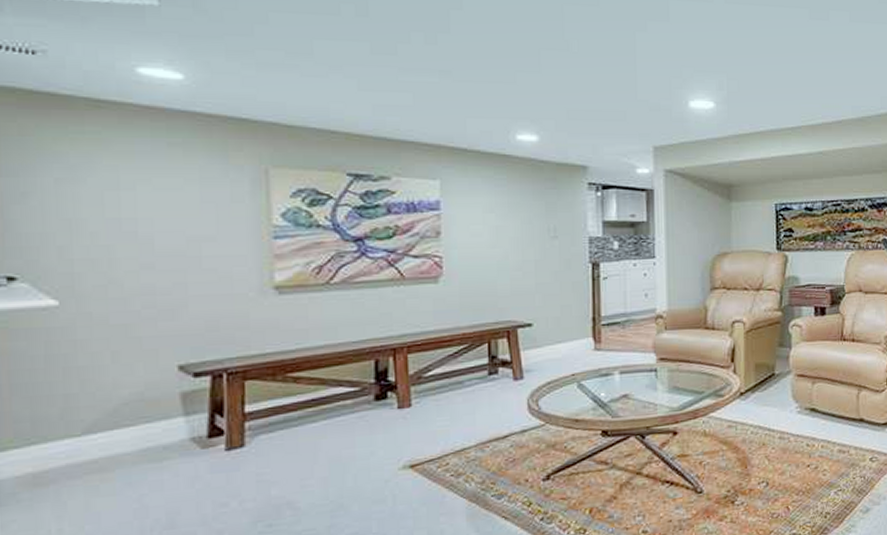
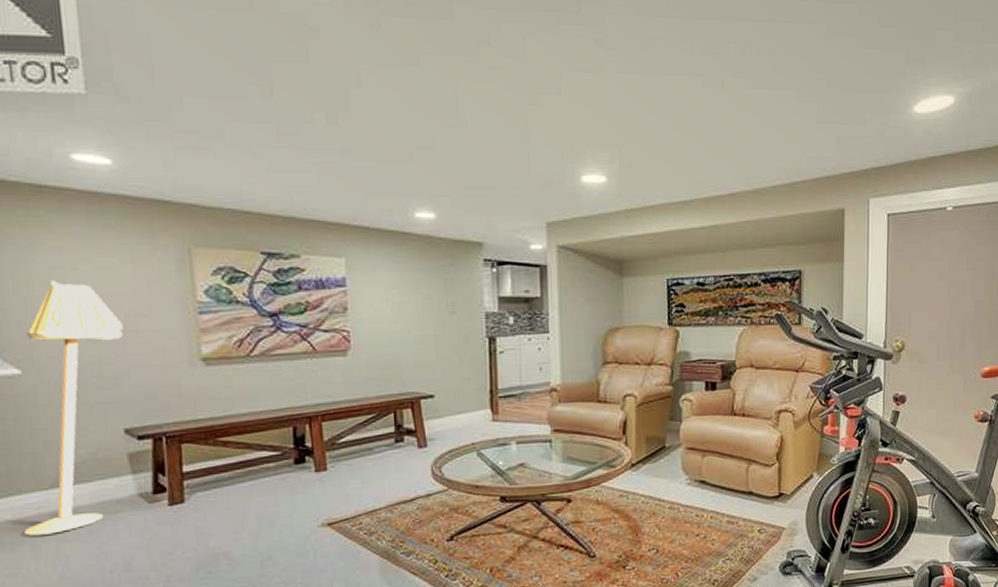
floor lamp: none [45,201,185,491] -> present [23,280,124,536]

